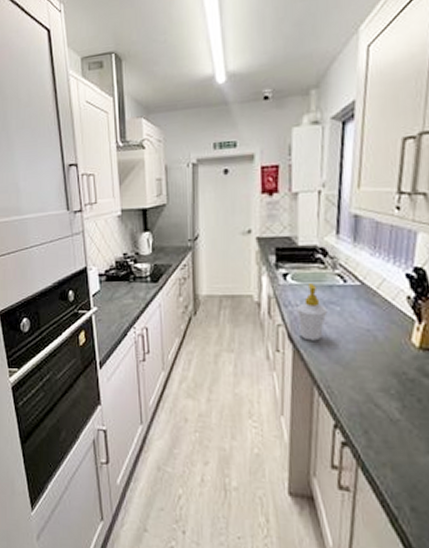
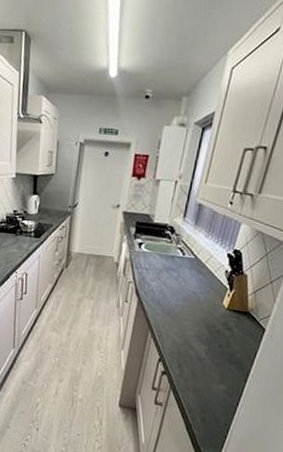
soap bottle: present [296,284,328,341] -> none [144,253,168,297]

